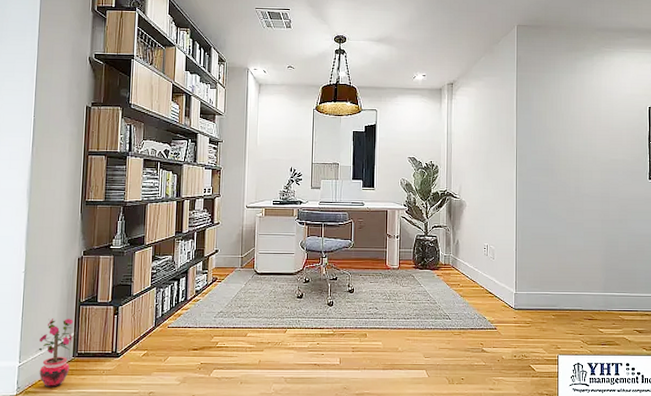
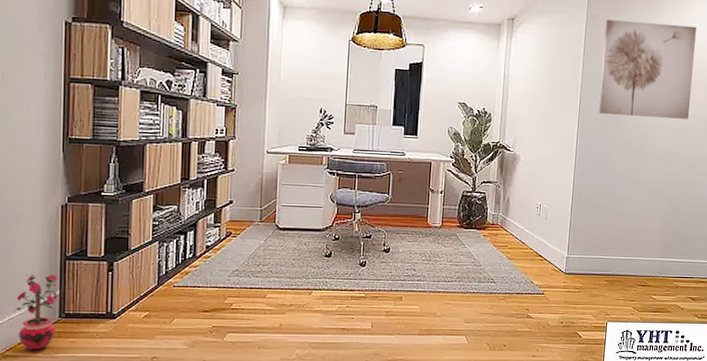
wall art: none [533,80,618,163] -> present [598,19,697,119]

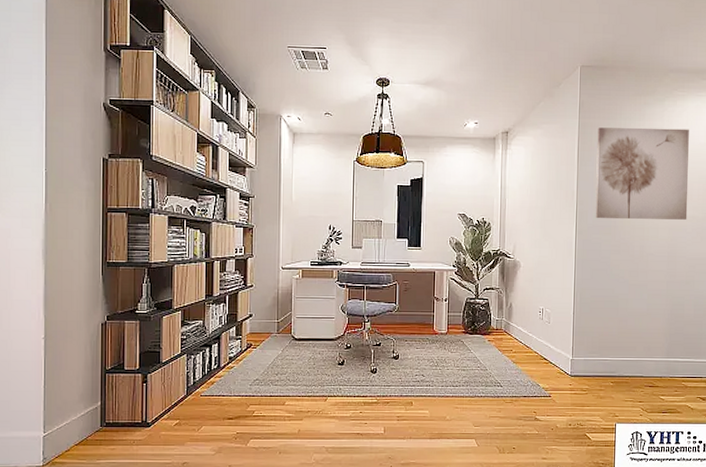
potted plant: present [13,274,60,351] -> none [61,387,101,458]

